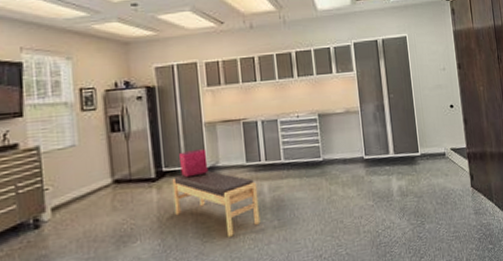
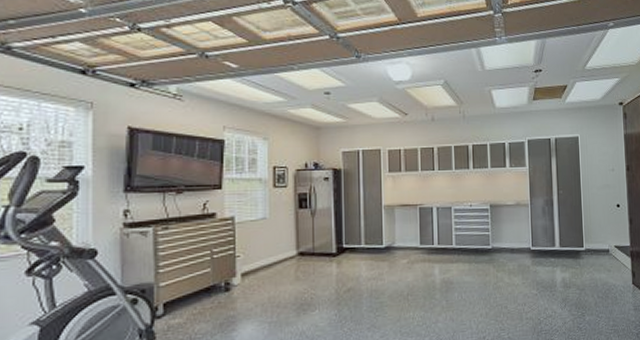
bench: present [172,171,261,237] -> none [351,251,430,313]
storage bin: present [179,149,208,178] -> none [359,230,385,255]

